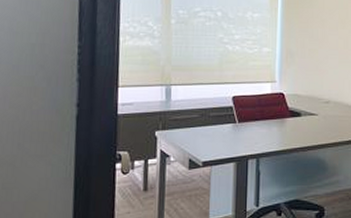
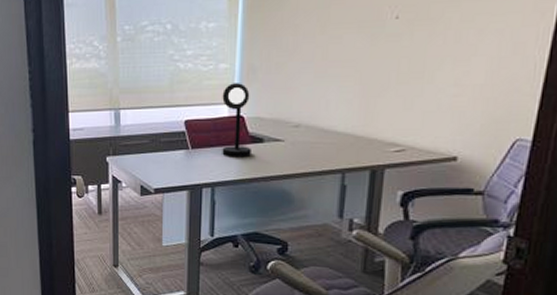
desk lamp: none [265,65,291,130] -> present [222,83,251,158]

